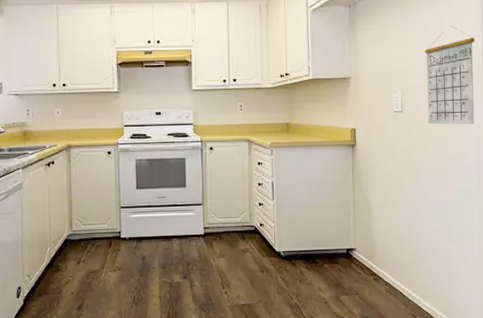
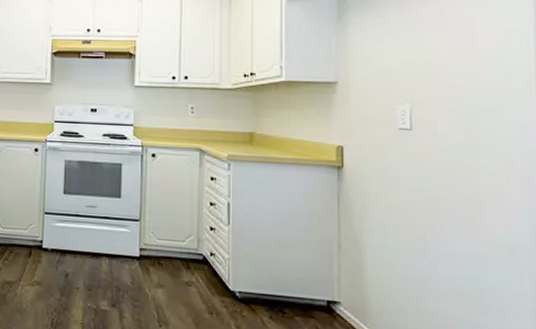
calendar: present [425,25,475,125] -> none [445,22,525,155]

